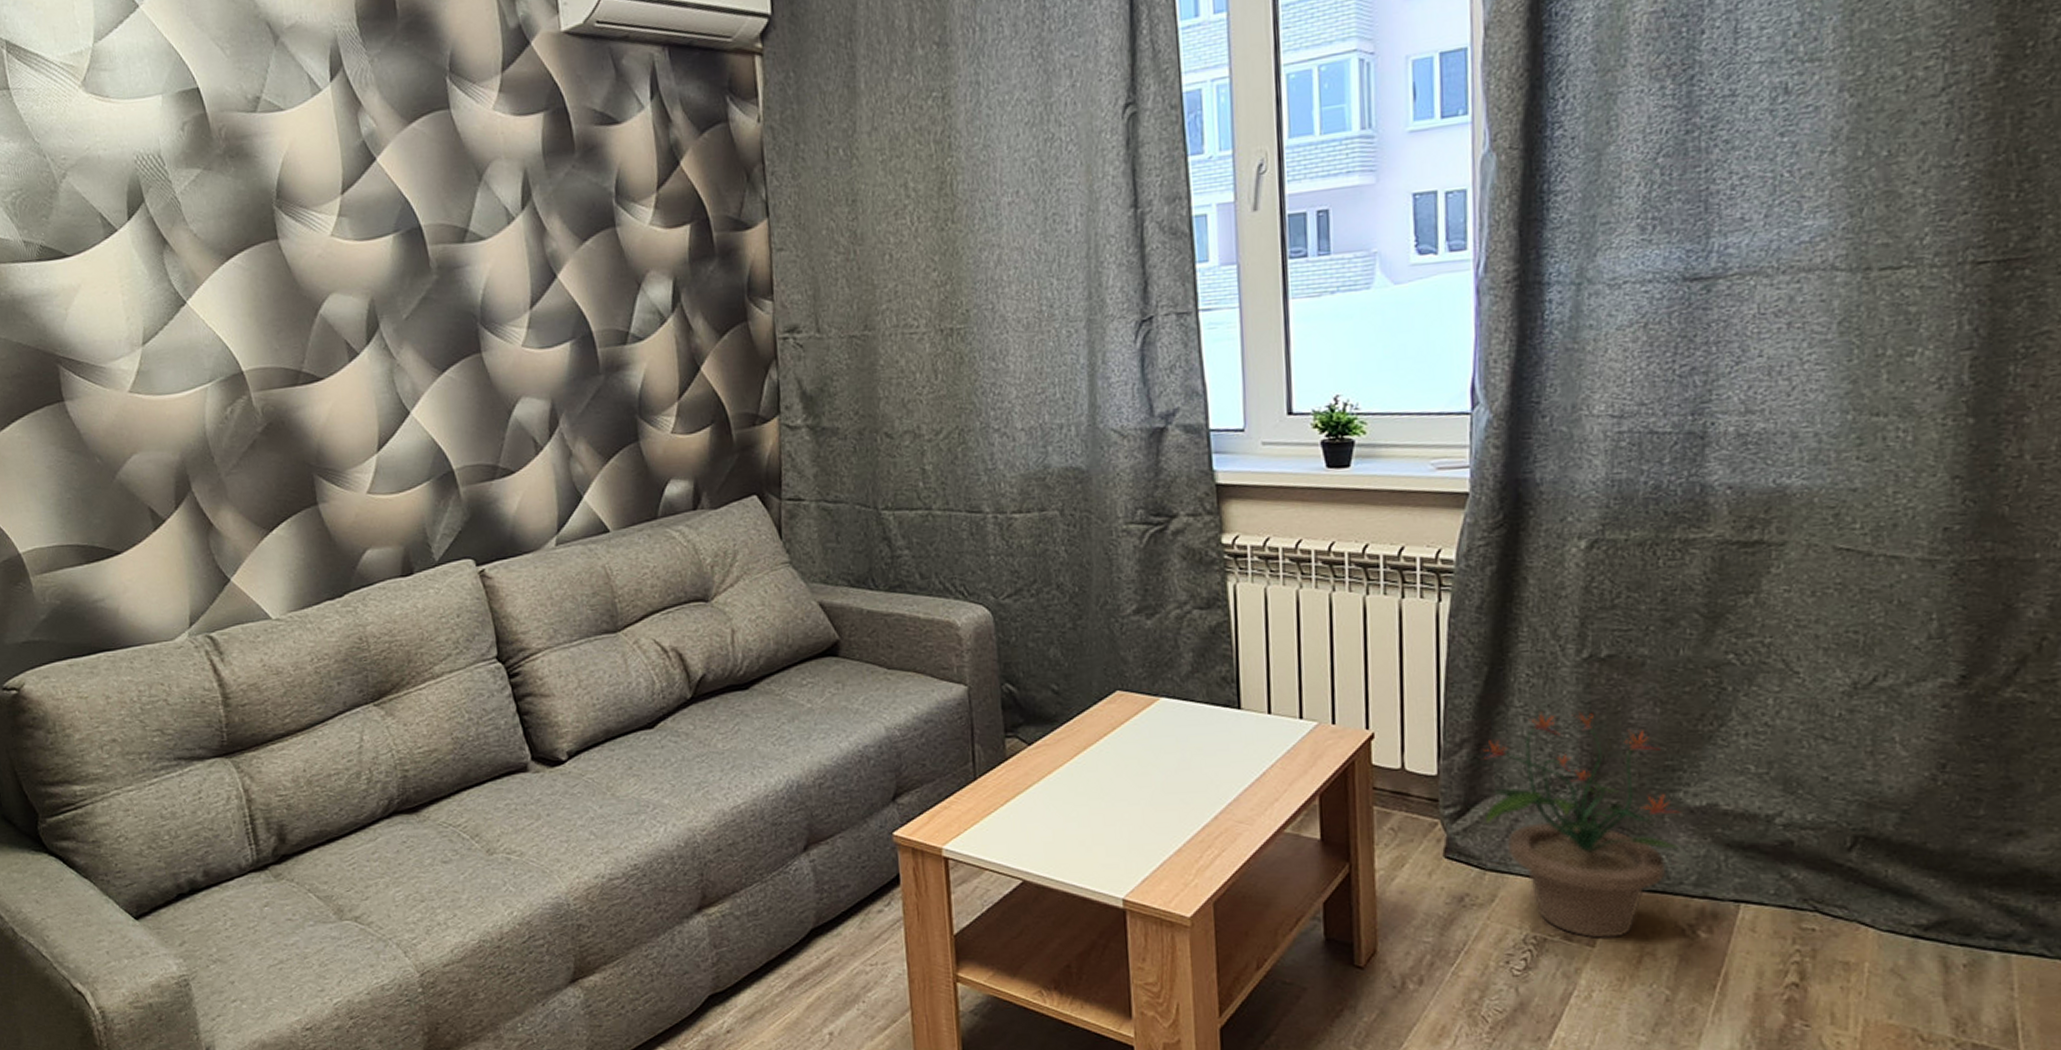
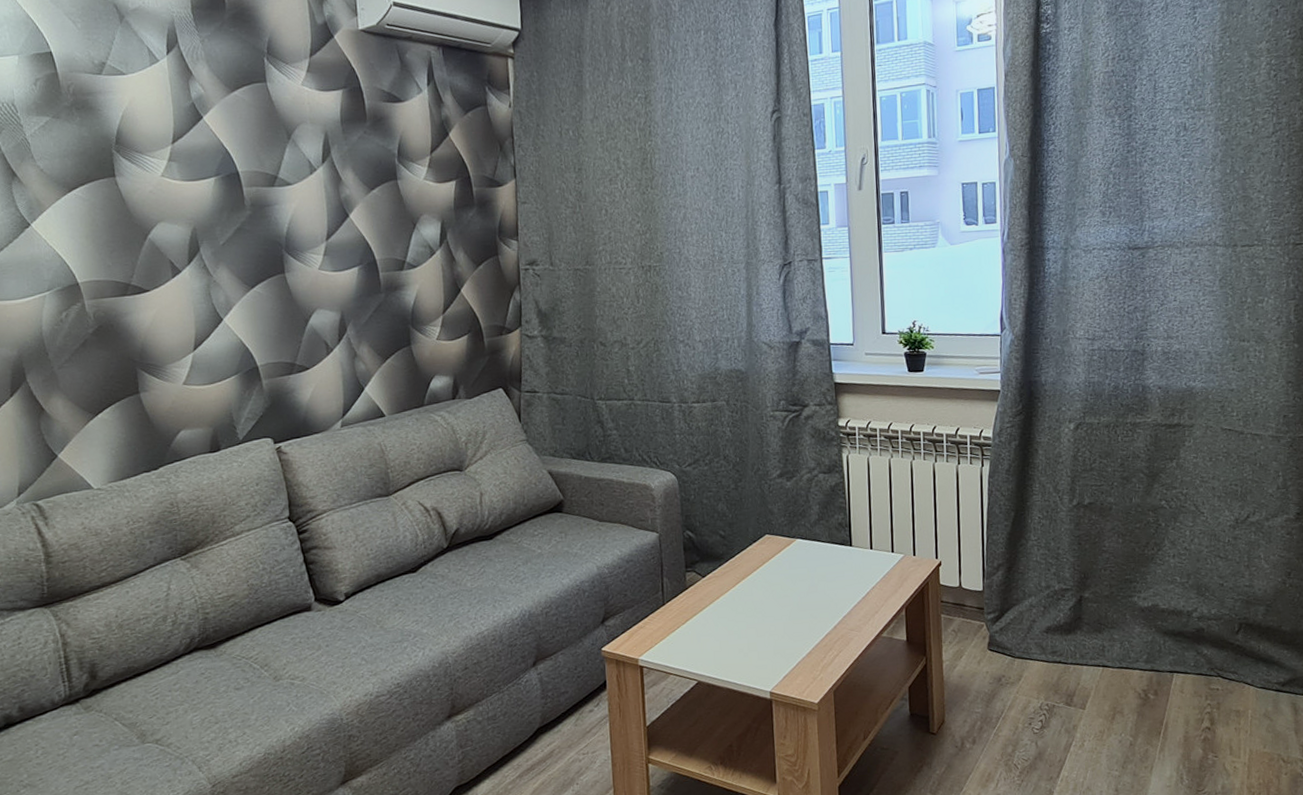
potted plant: present [1481,711,1680,938] -> none [1011,542,1136,703]

